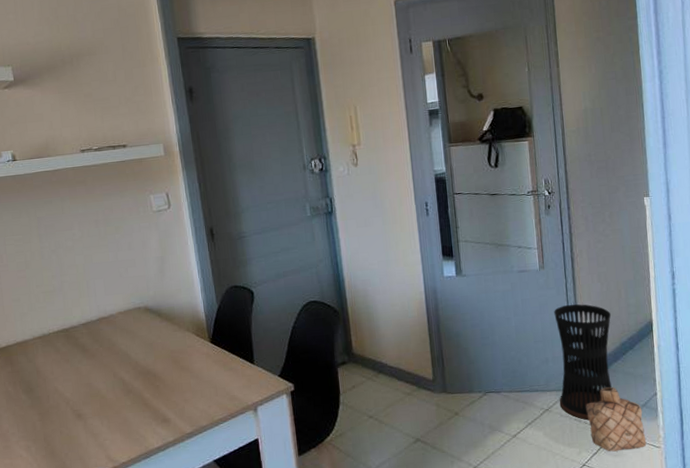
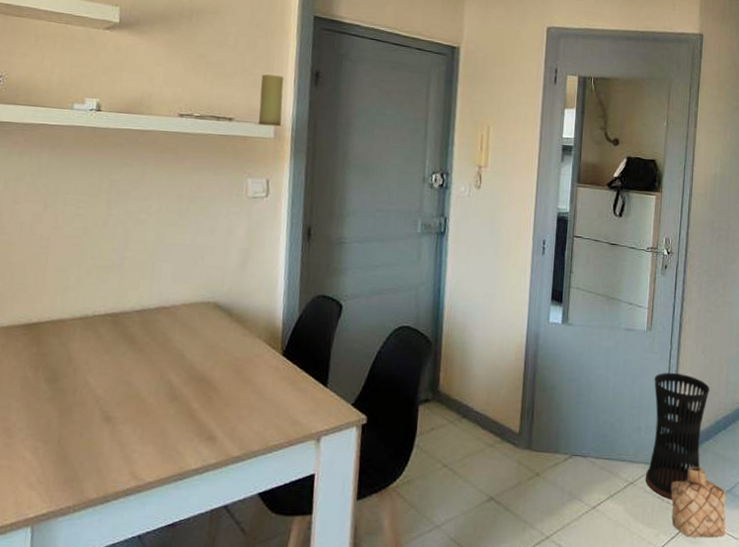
candle: none [142,98,170,148] -> present [255,74,284,127]

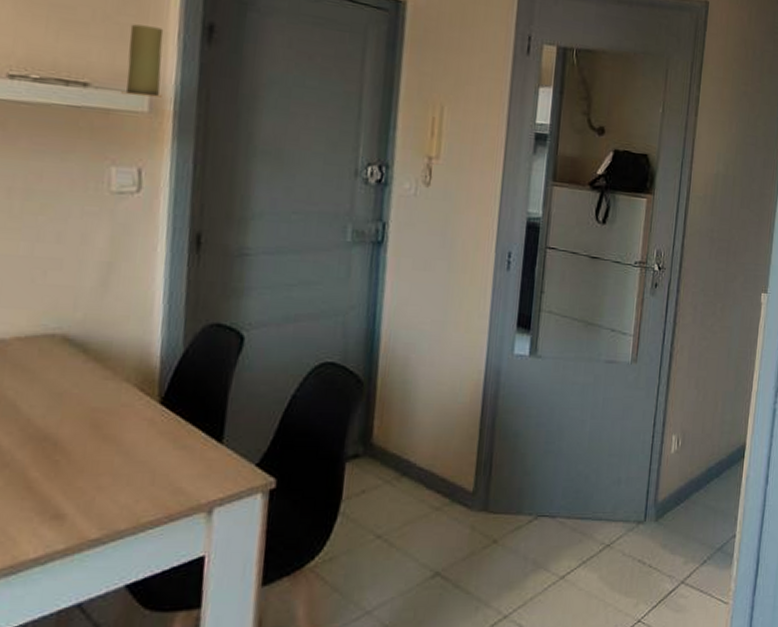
umbrella stand: present [646,372,709,500] -> none [625,412,702,563]
basket: present [671,467,726,538] -> none [653,523,717,606]

